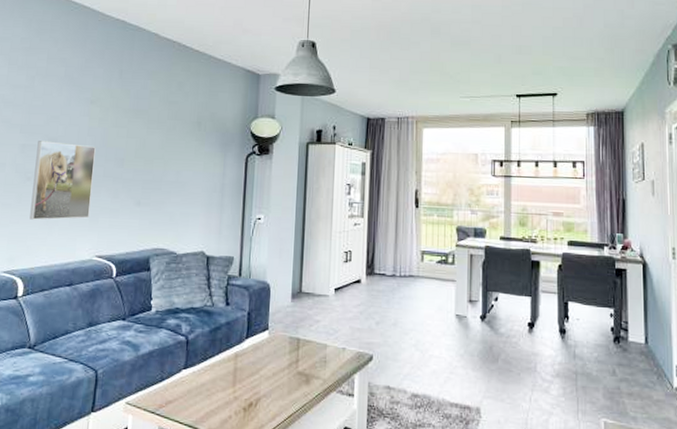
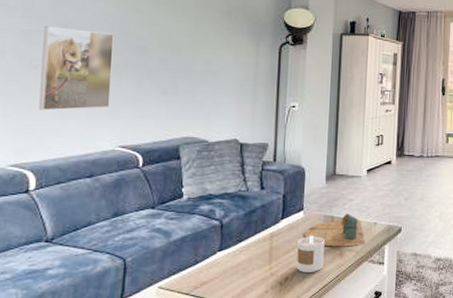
candle: none [261,357,290,400] -> present [296,235,325,272]
decorative tray: none [269,336,334,374] -> present [305,214,366,247]

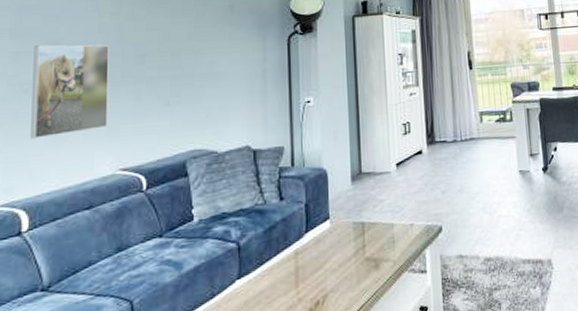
candle: present [296,235,325,272] -> none [326,247,358,293]
decorative tray: present [305,214,366,247] -> none [333,217,403,259]

